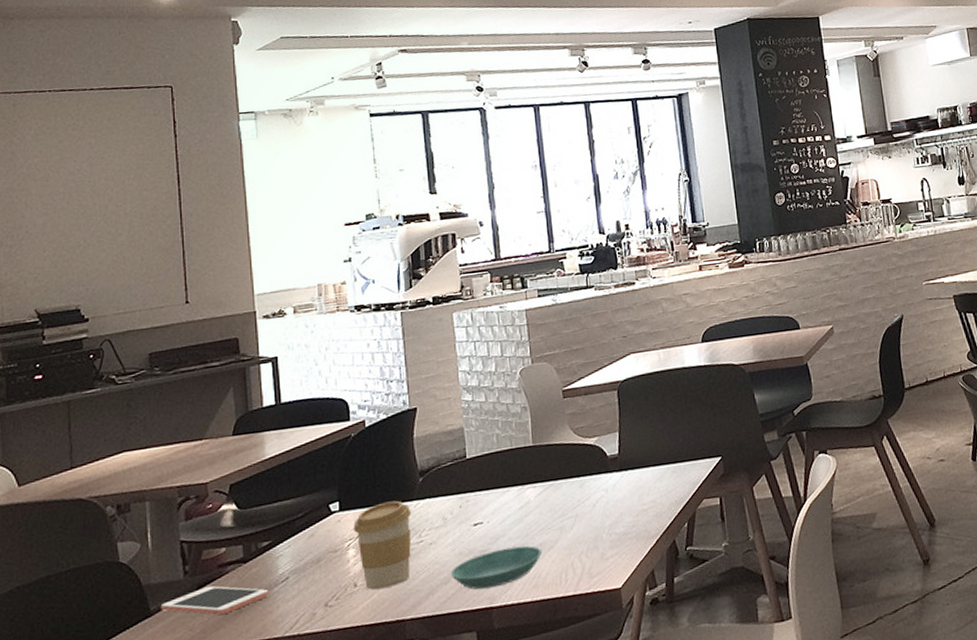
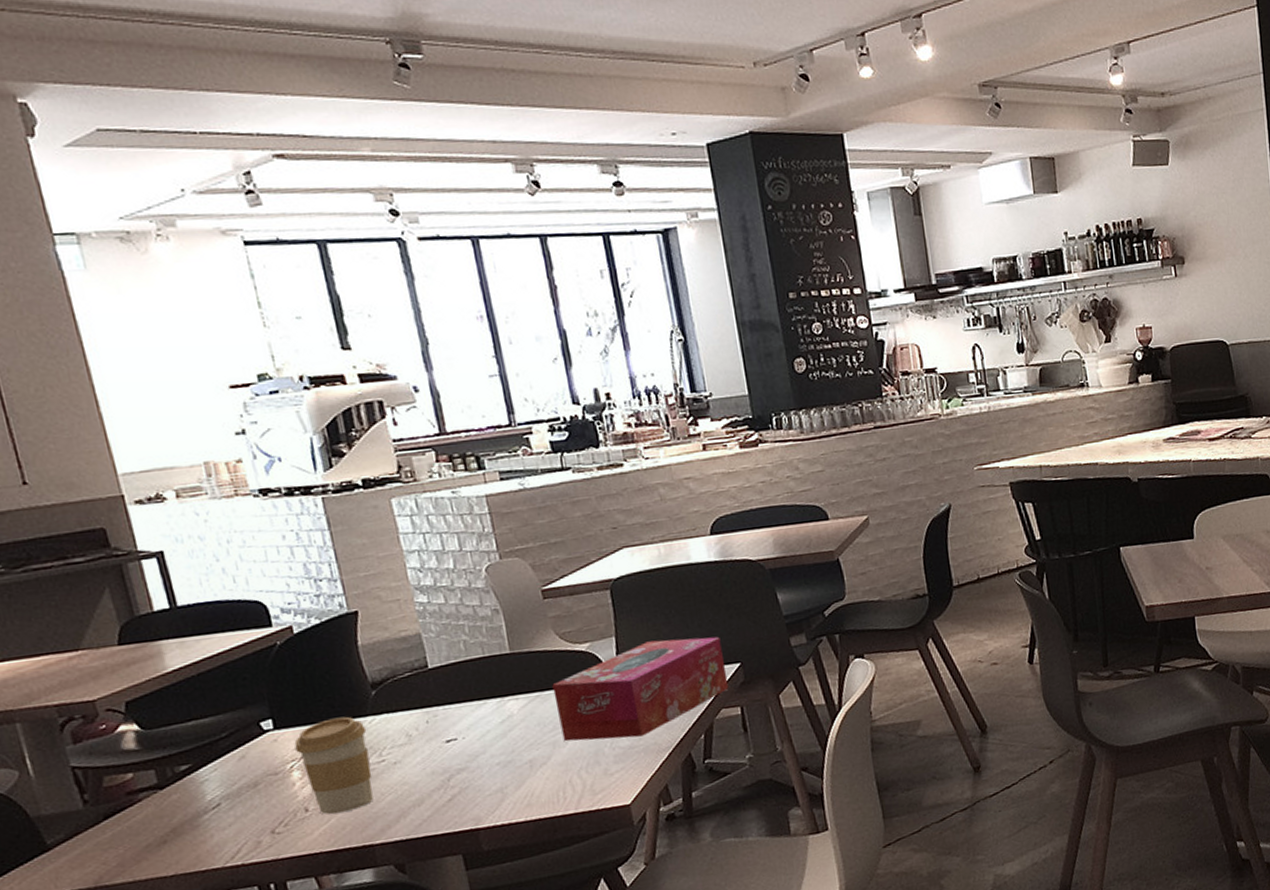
cell phone: present [160,586,269,615] -> none [59,815,199,847]
saucer: present [450,545,541,590] -> none [423,762,532,811]
tissue box: none [564,432,711,527] -> present [552,636,729,741]

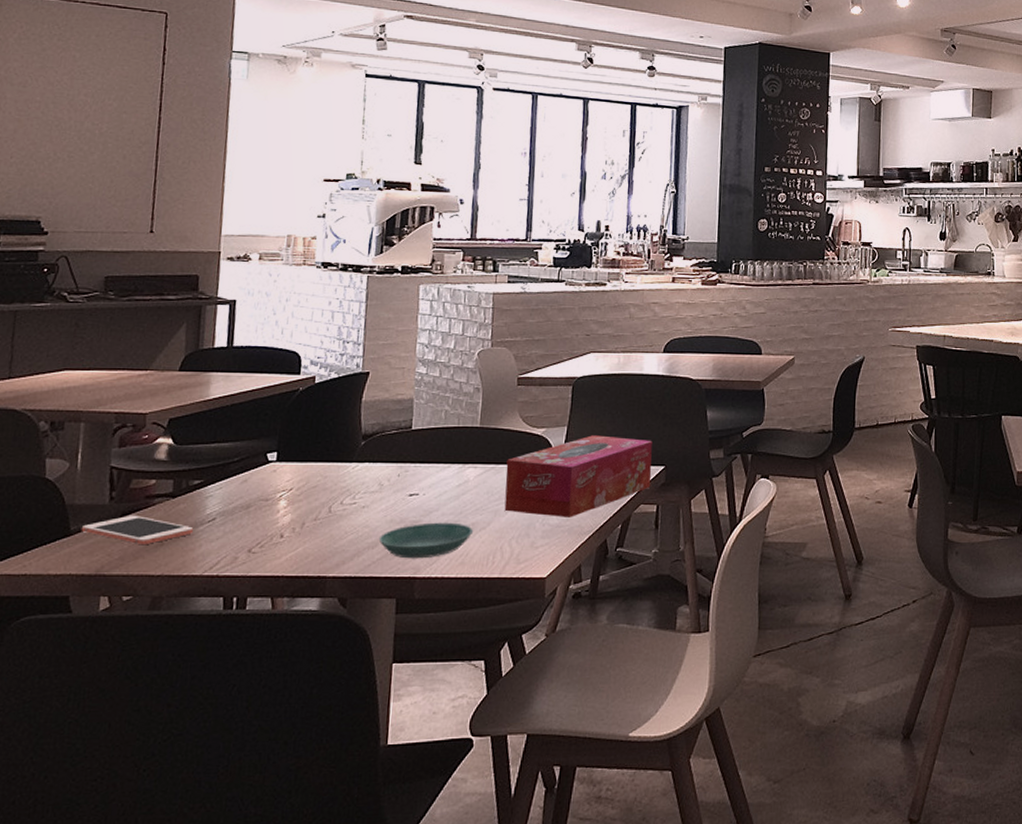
cell phone: none [59,815,199,847] -> present [81,515,194,545]
coffee cup: present [294,716,374,814] -> none [288,459,349,544]
saucer: none [423,762,532,811] -> present [378,522,473,559]

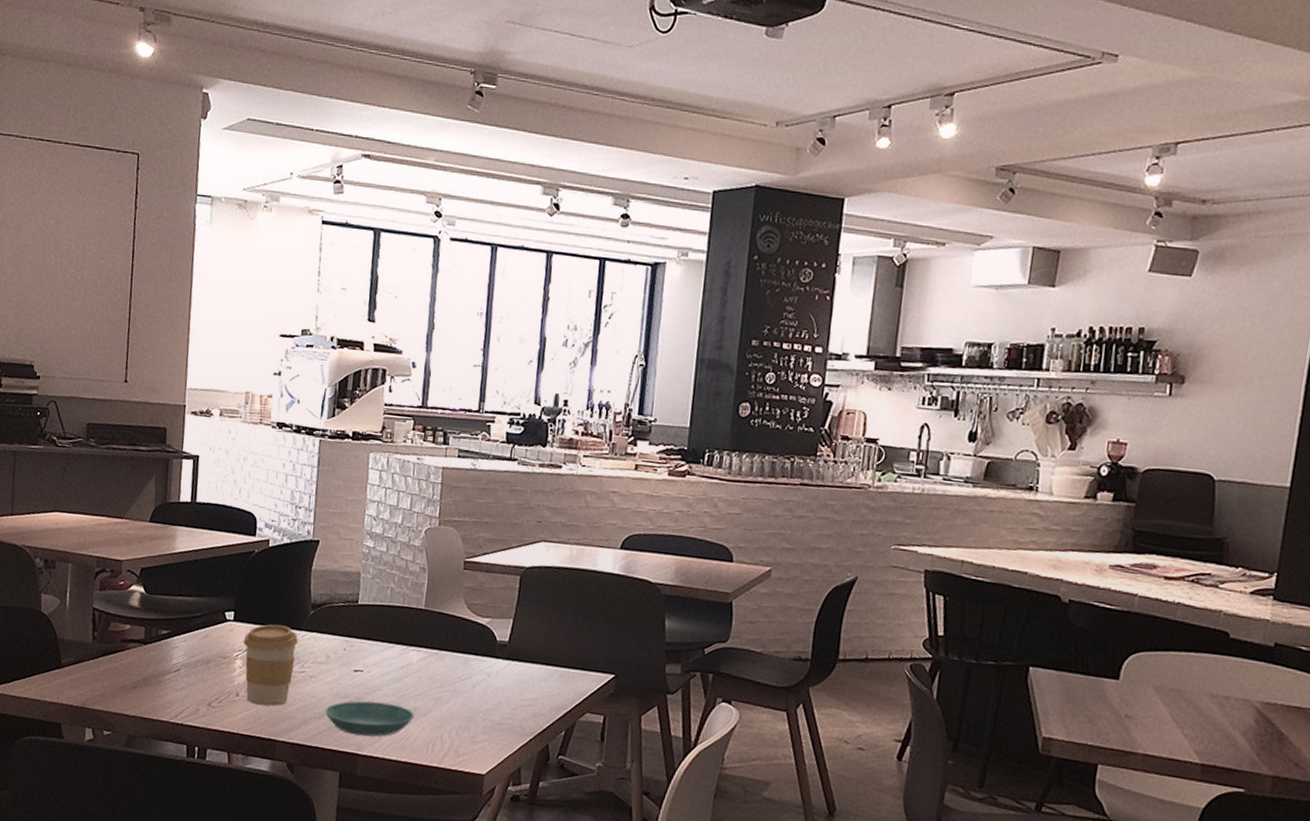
cell phone: present [81,515,194,545] -> none [70,655,162,686]
coffee cup: none [288,459,349,544] -> present [244,624,299,706]
tissue box: present [504,435,652,517] -> none [446,631,603,716]

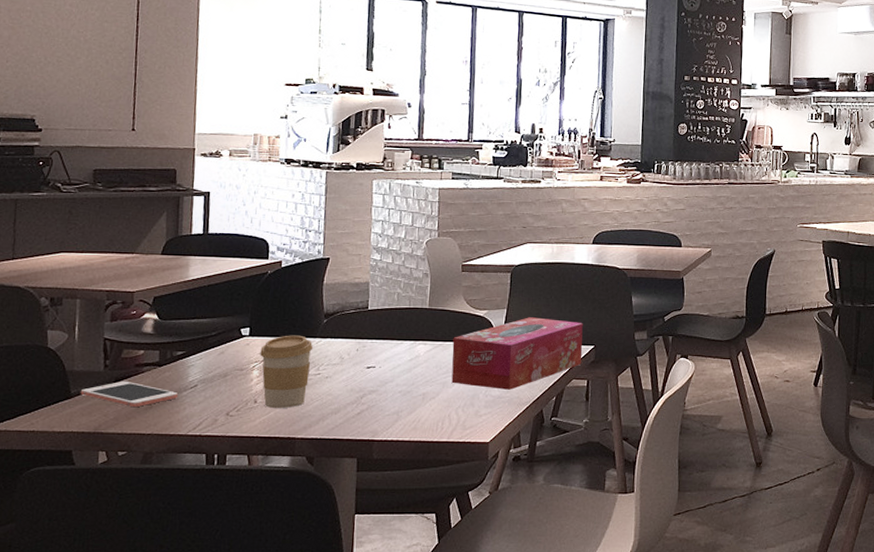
cell phone: none [70,655,162,686] -> present [80,380,179,408]
saucer: present [324,701,414,737] -> none [340,392,424,424]
tissue box: none [446,631,603,716] -> present [451,317,583,390]

